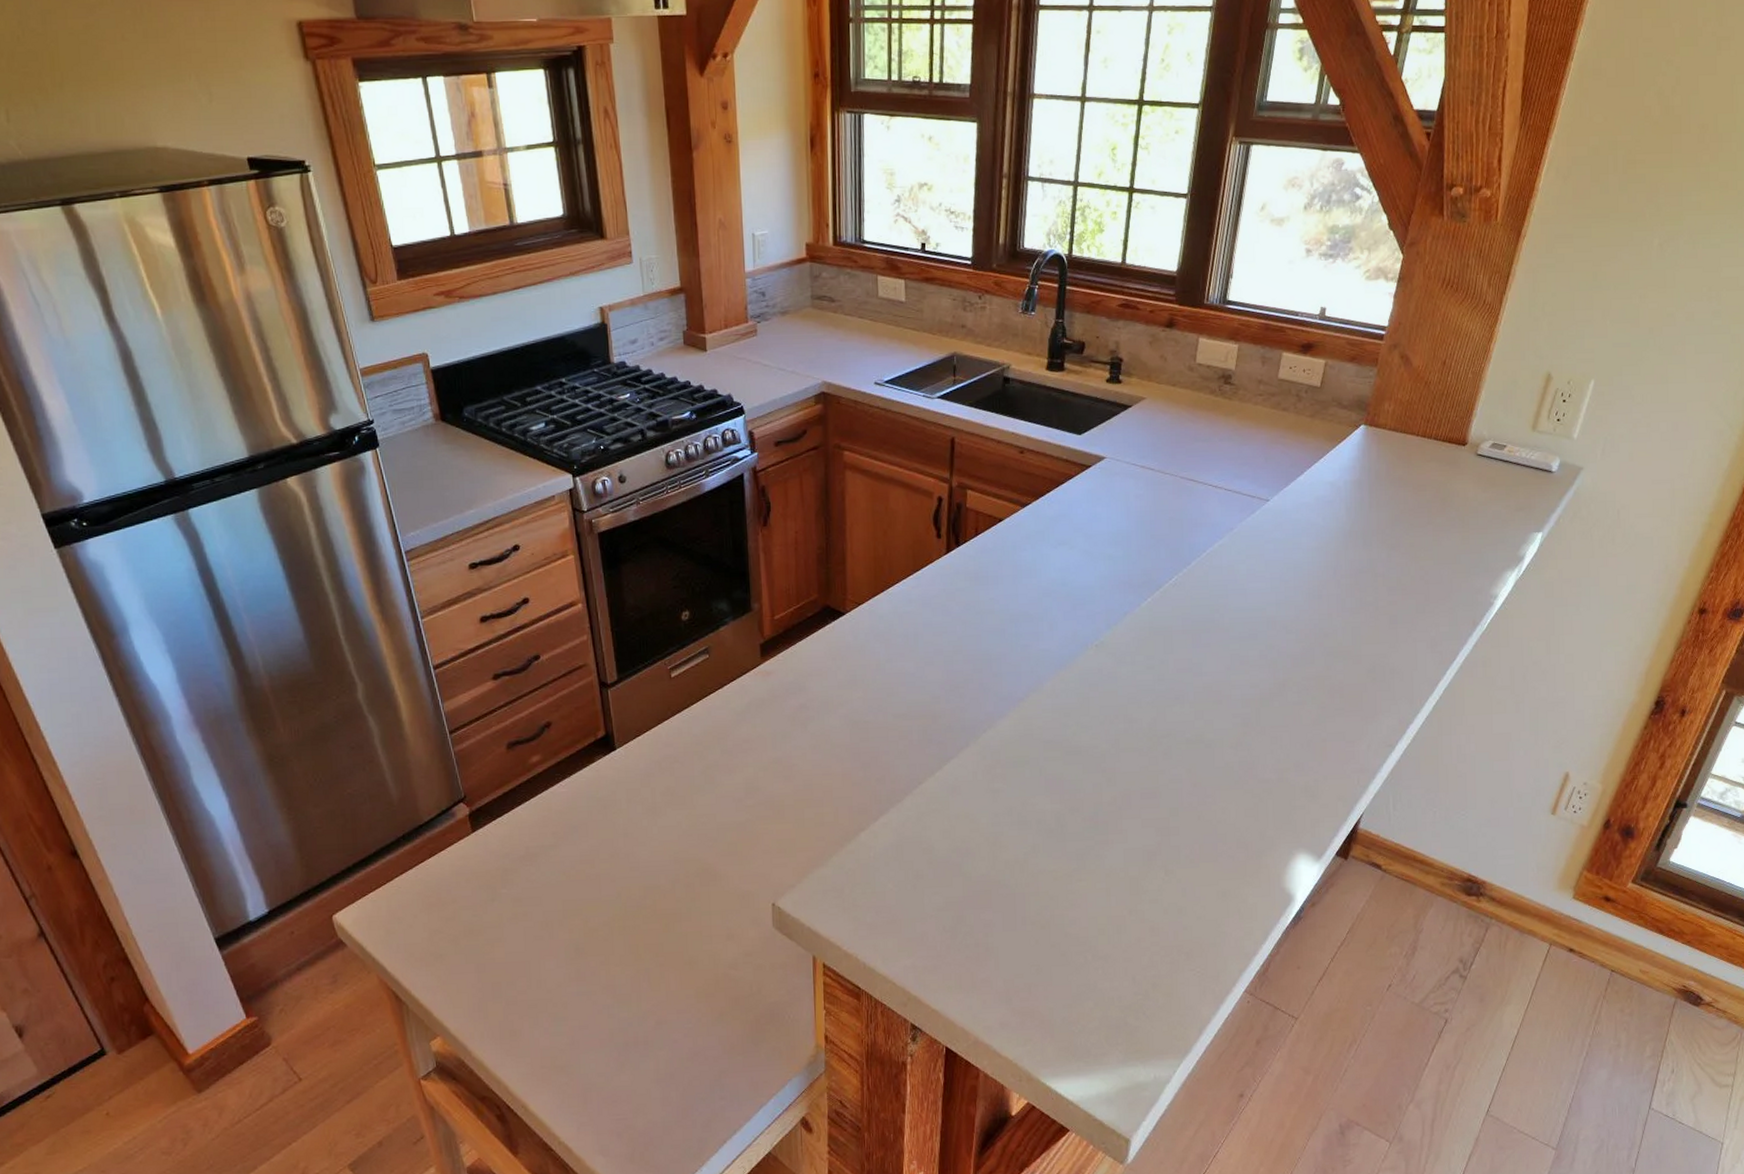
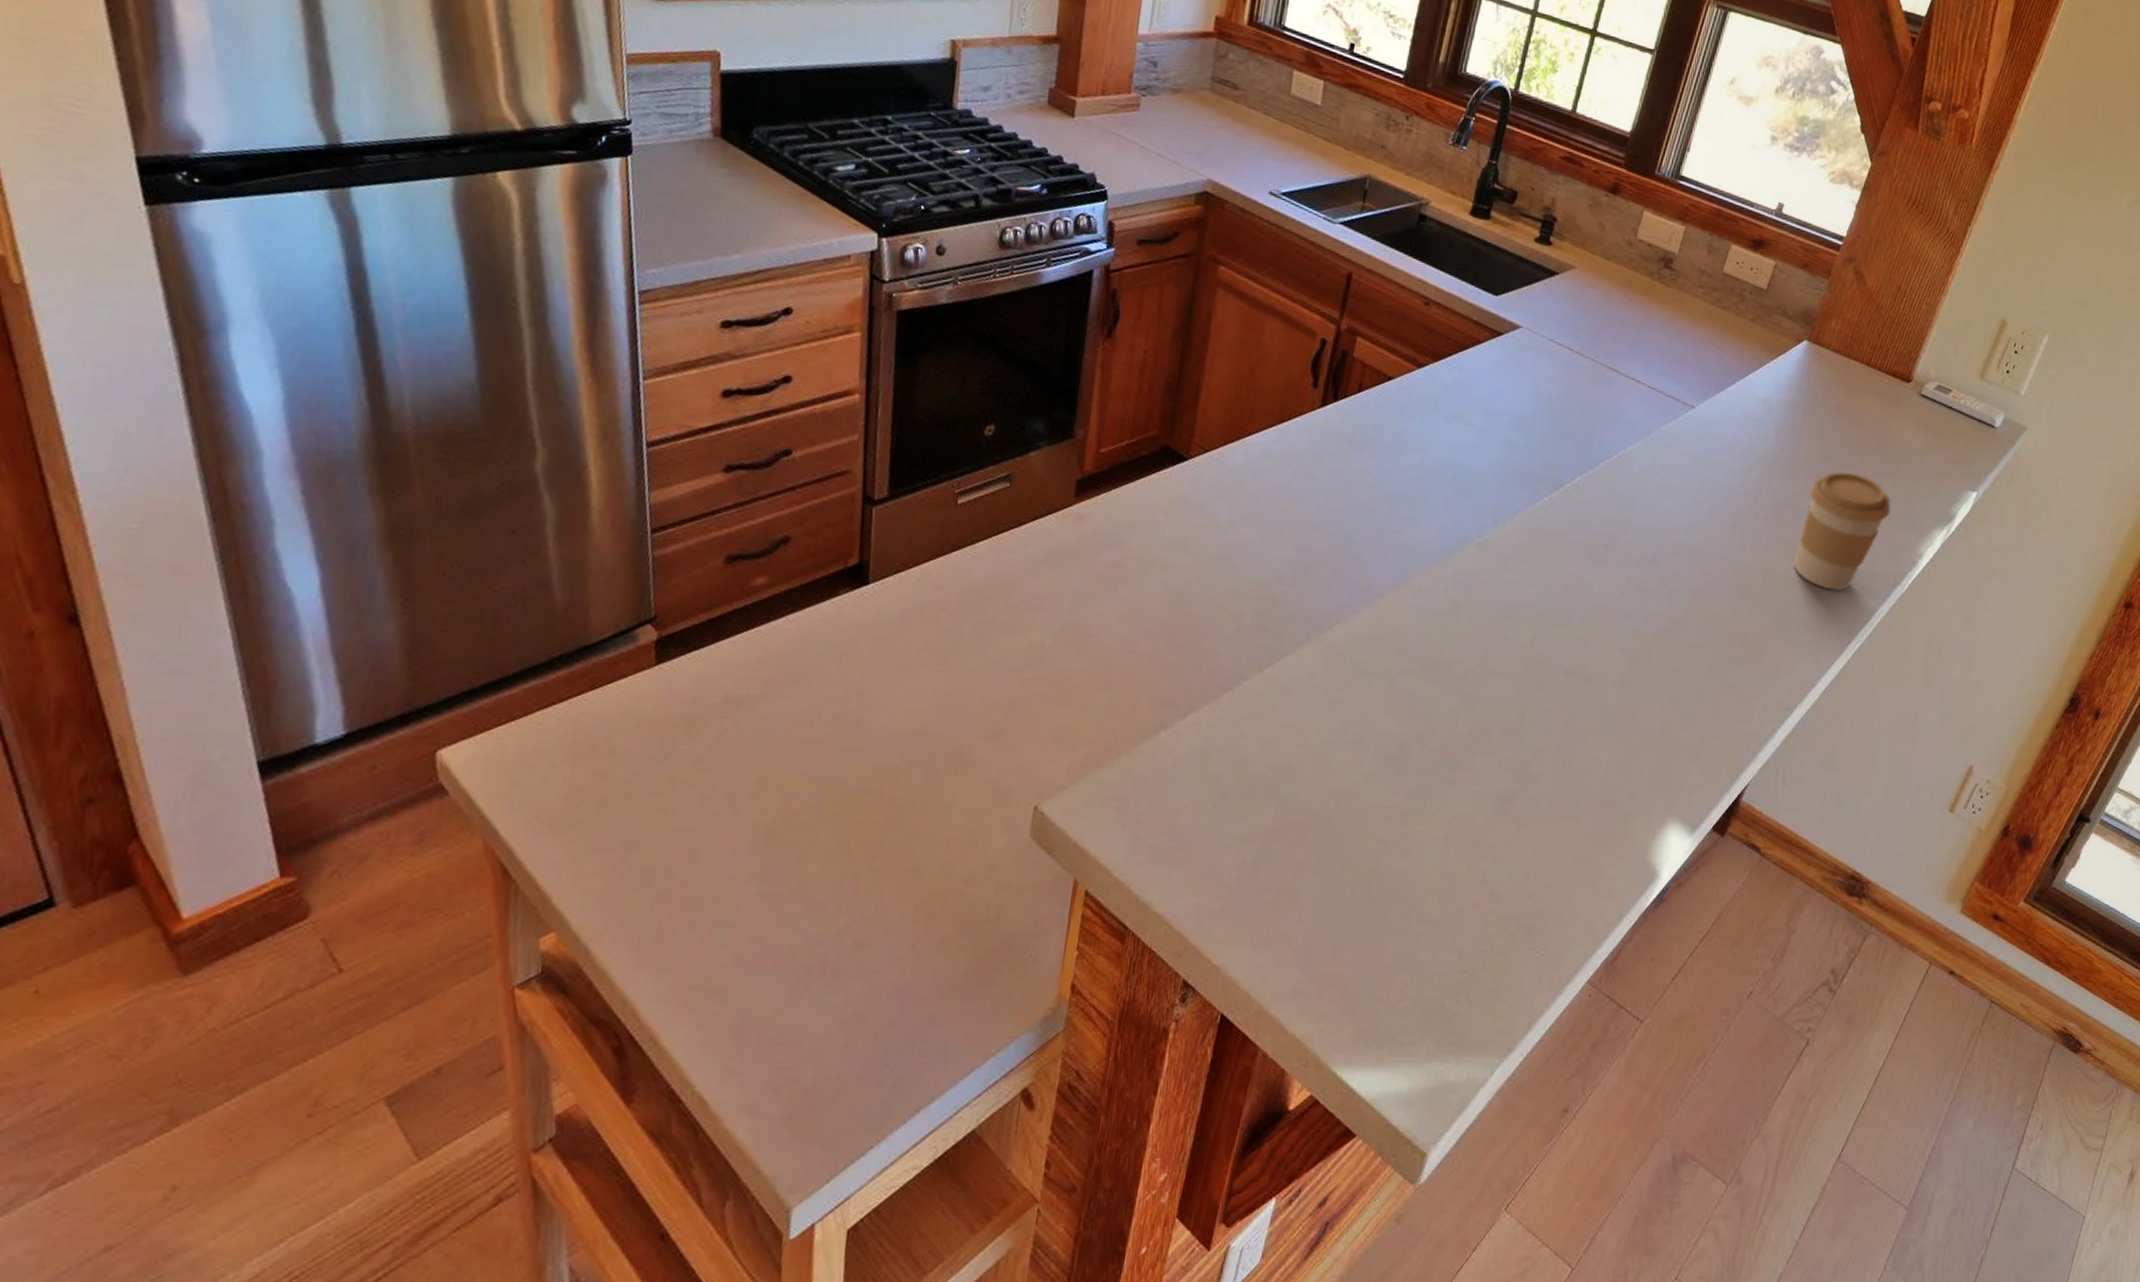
coffee cup: none [1379,533,1462,639] -> present [1794,470,1892,591]

